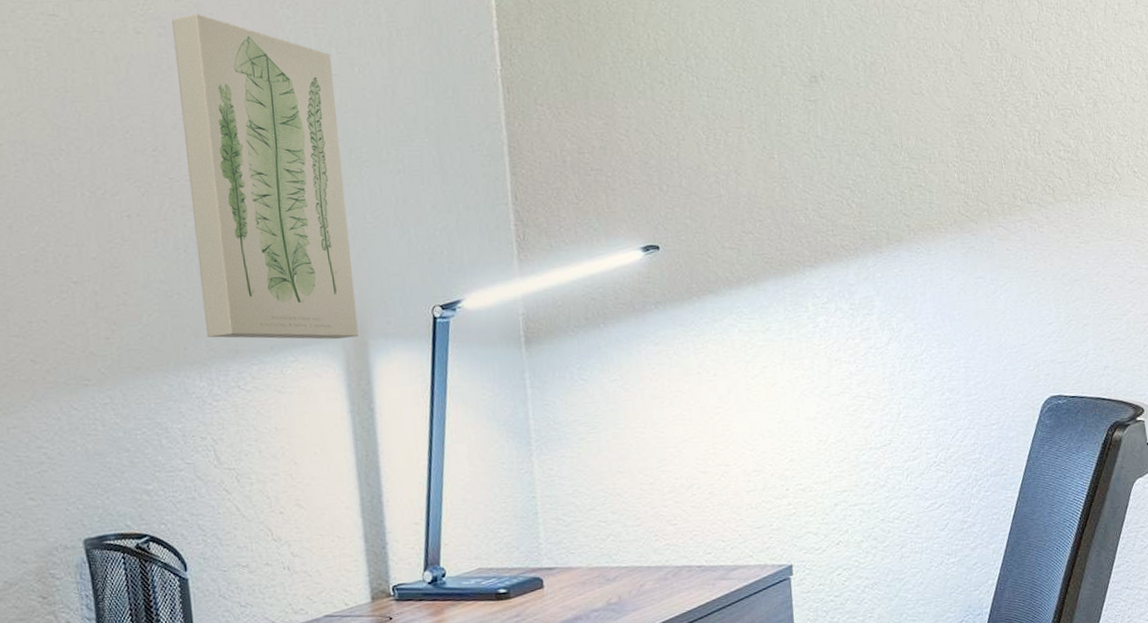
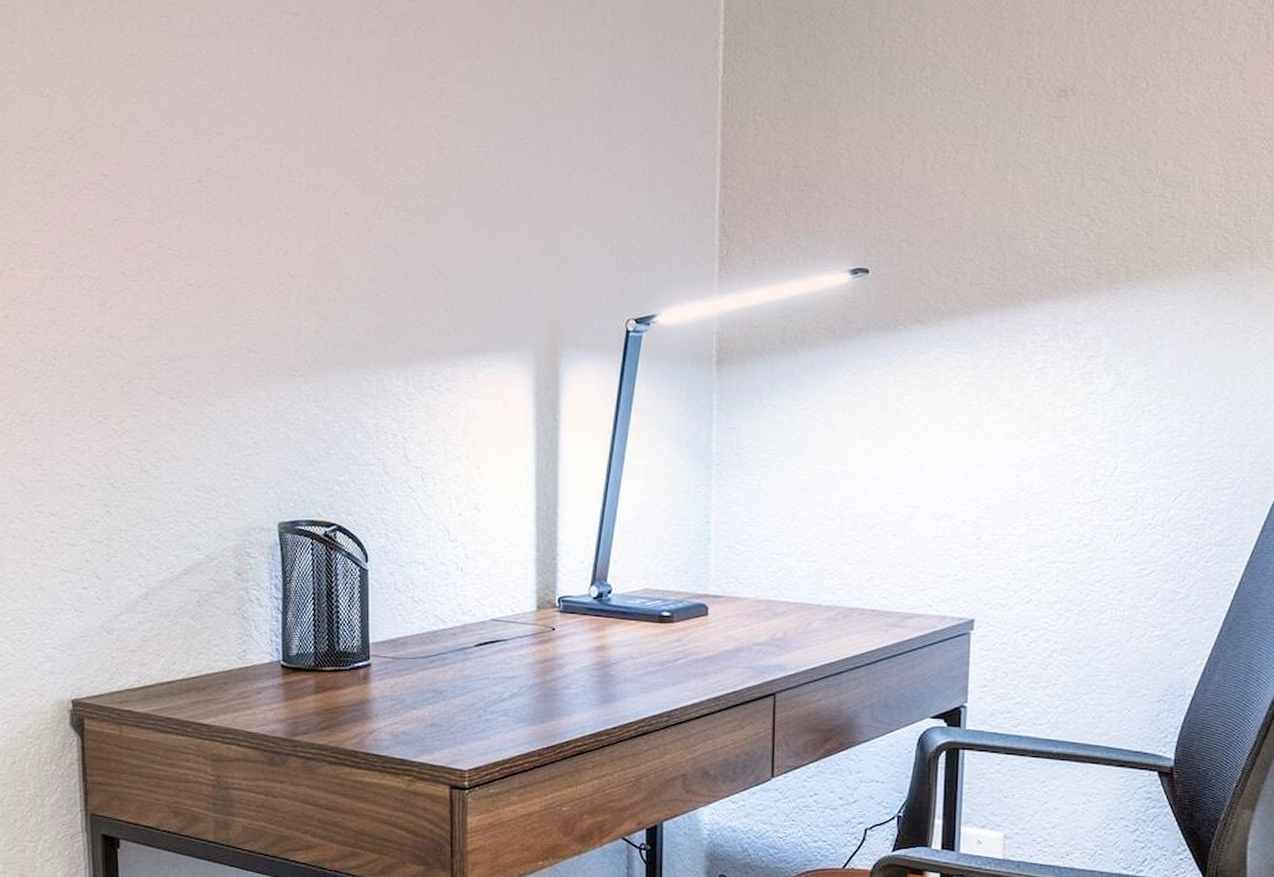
wall art: present [172,14,359,340] -> none [404,14,553,347]

